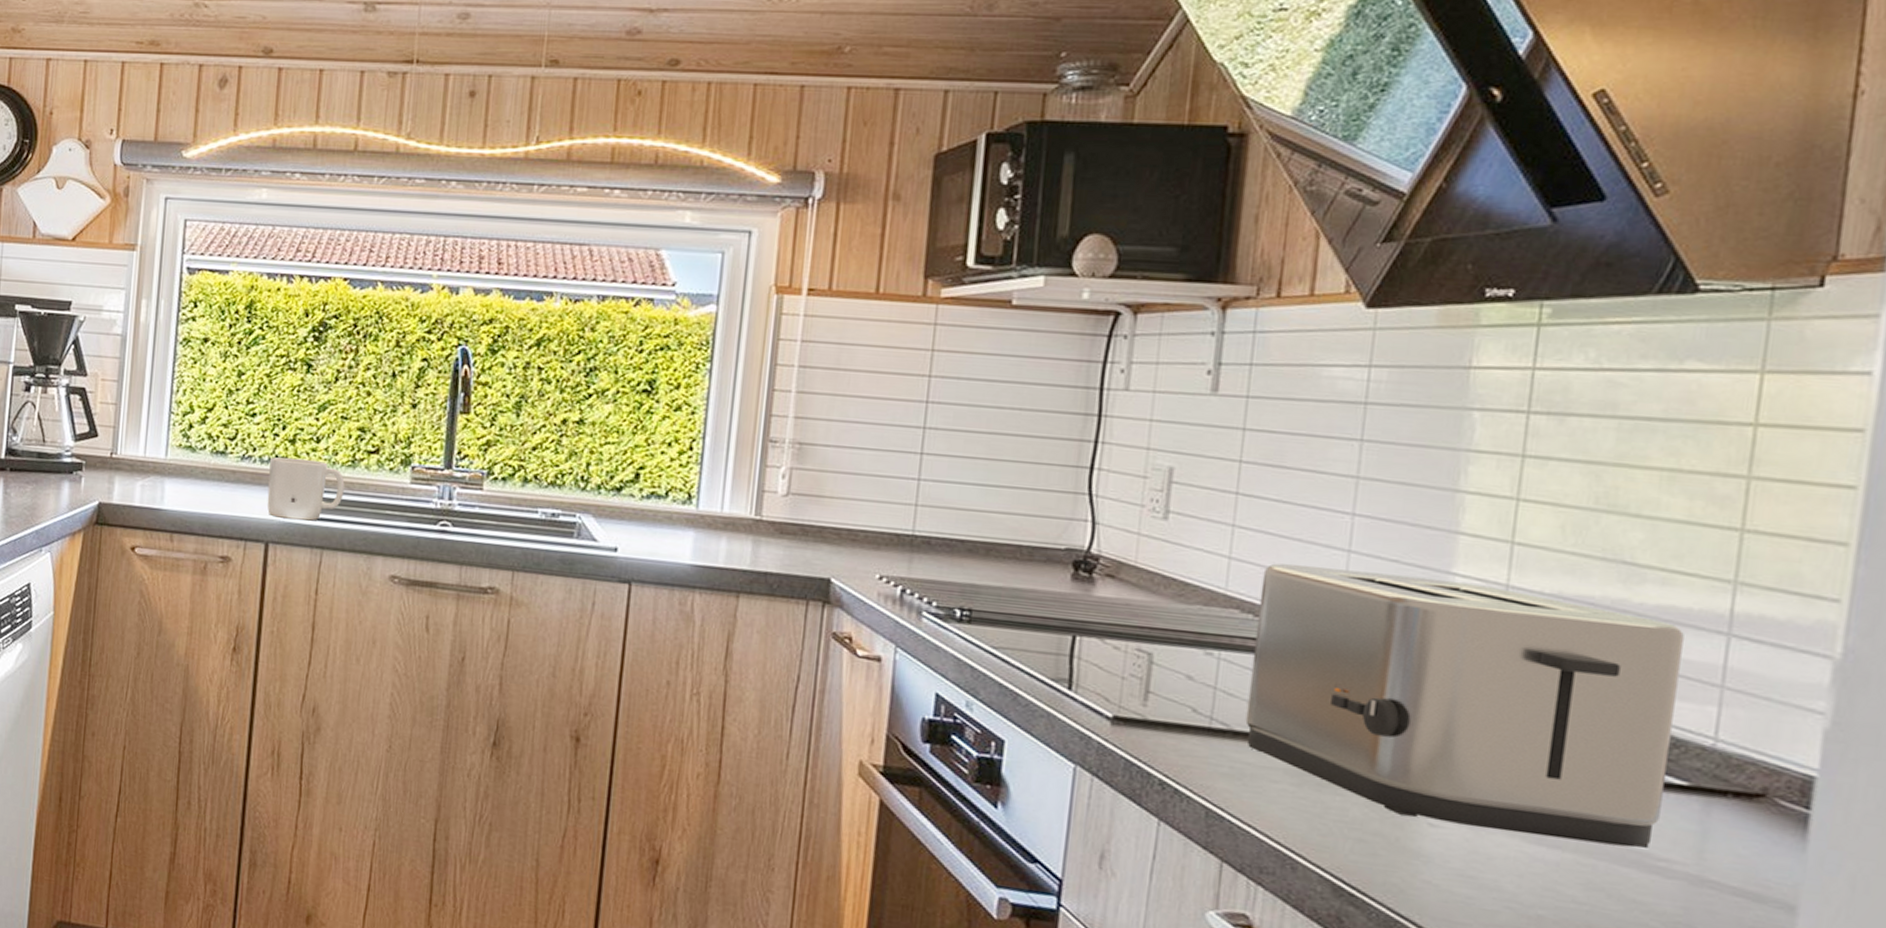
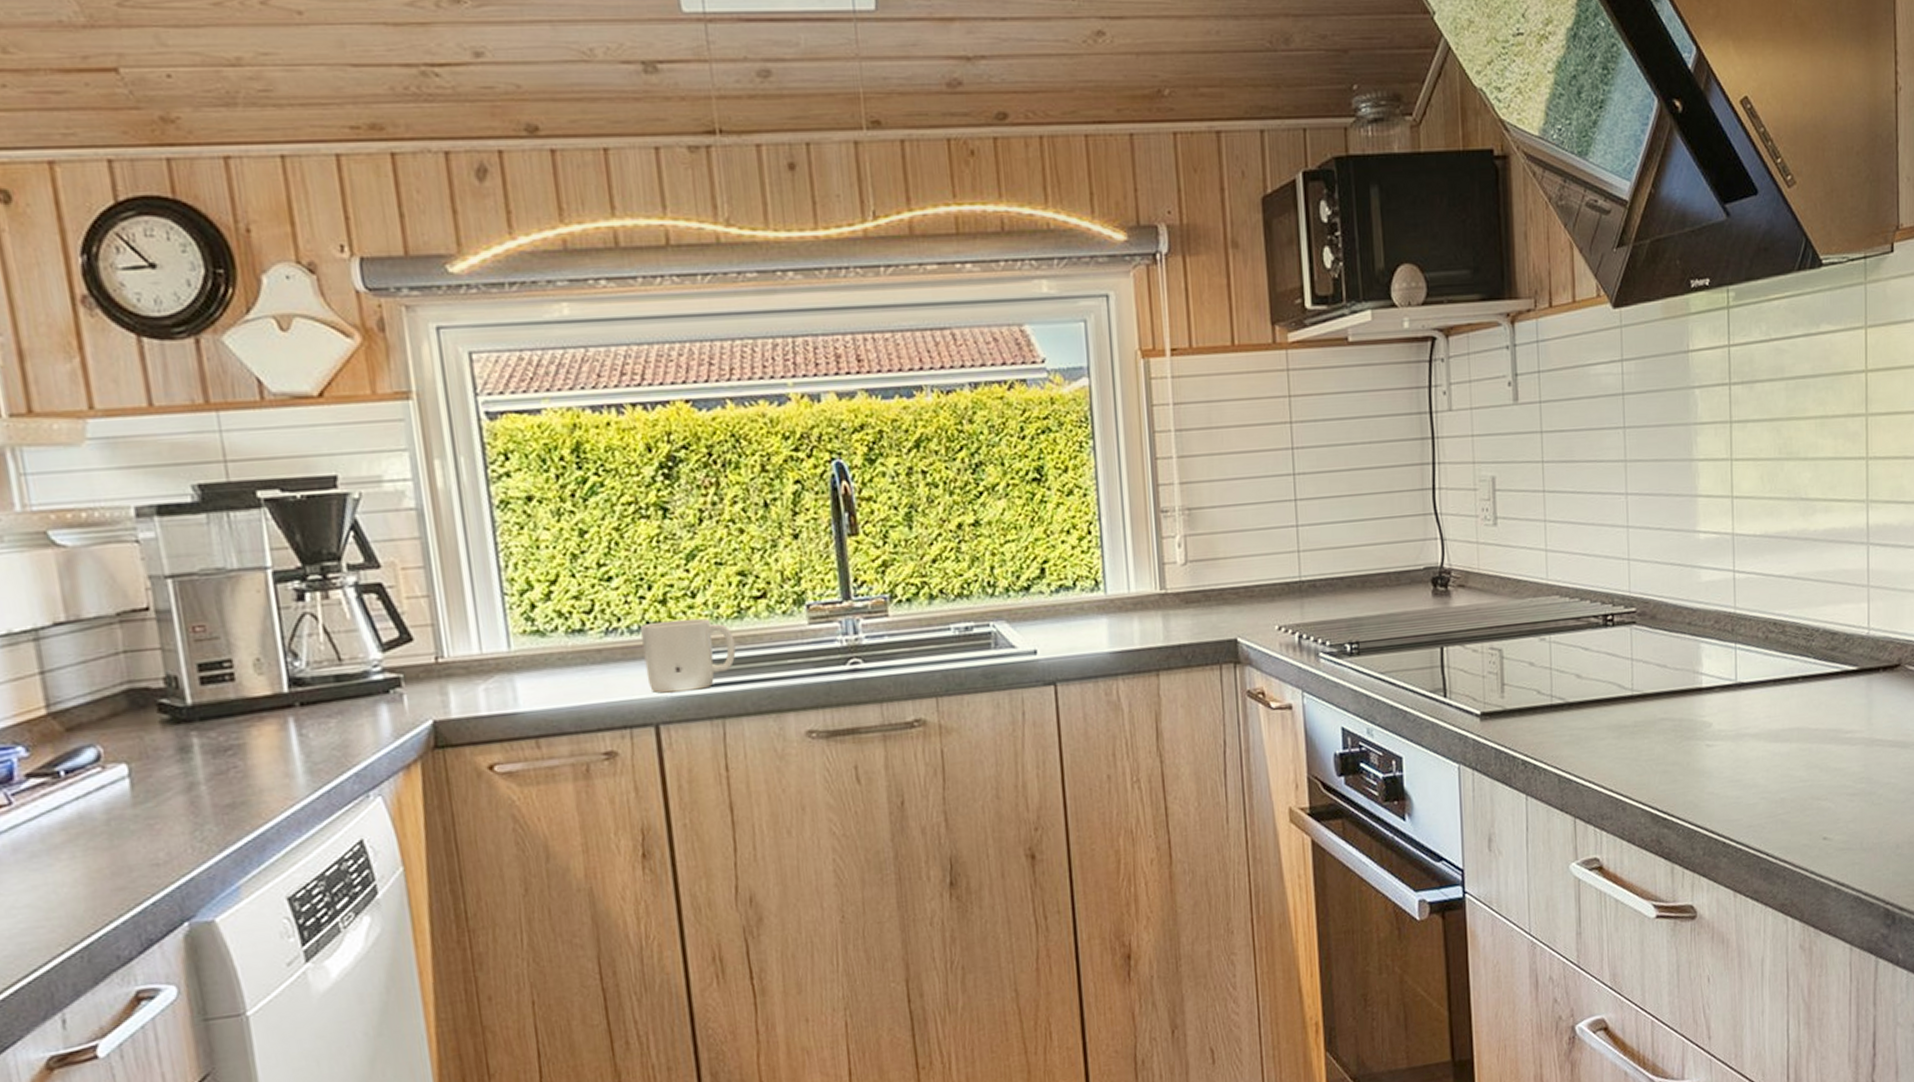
toaster: present [1245,563,1684,848] -> none [1571,537,1843,743]

